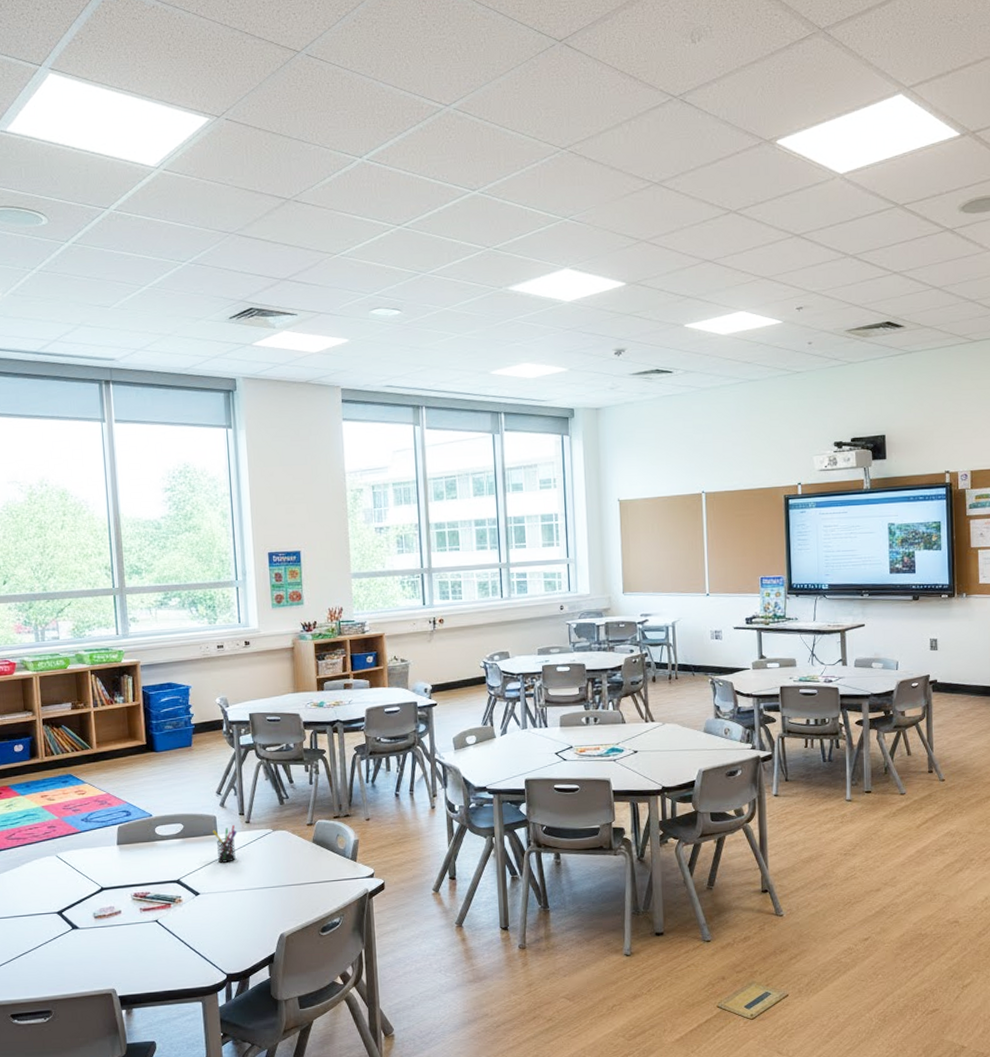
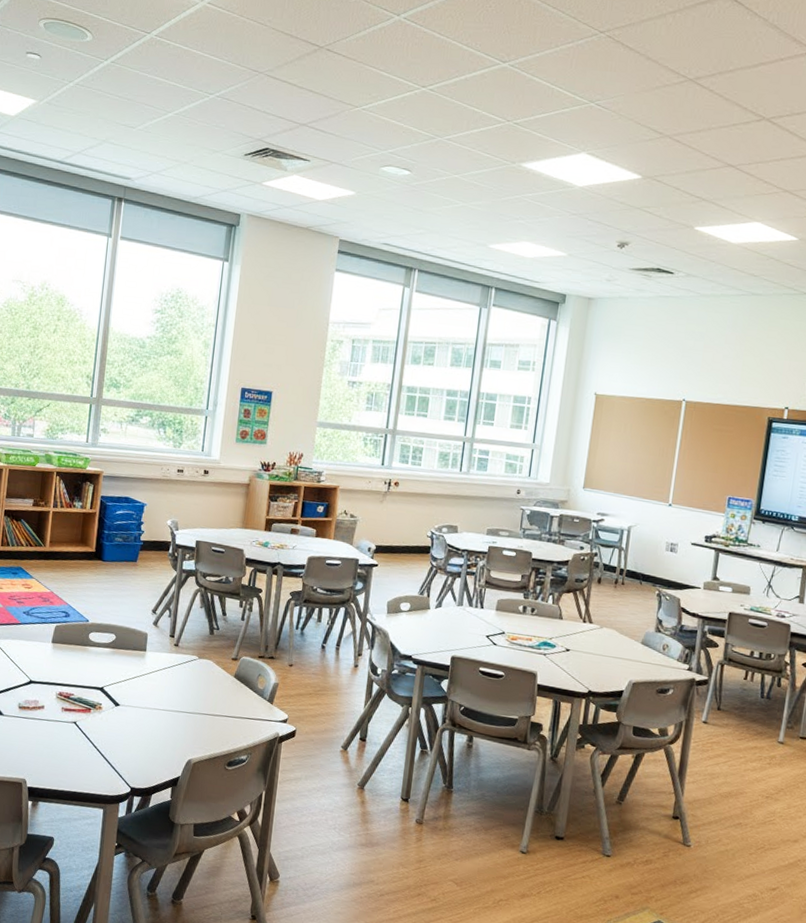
pen holder: present [213,825,237,863] -> none [142,645,165,681]

